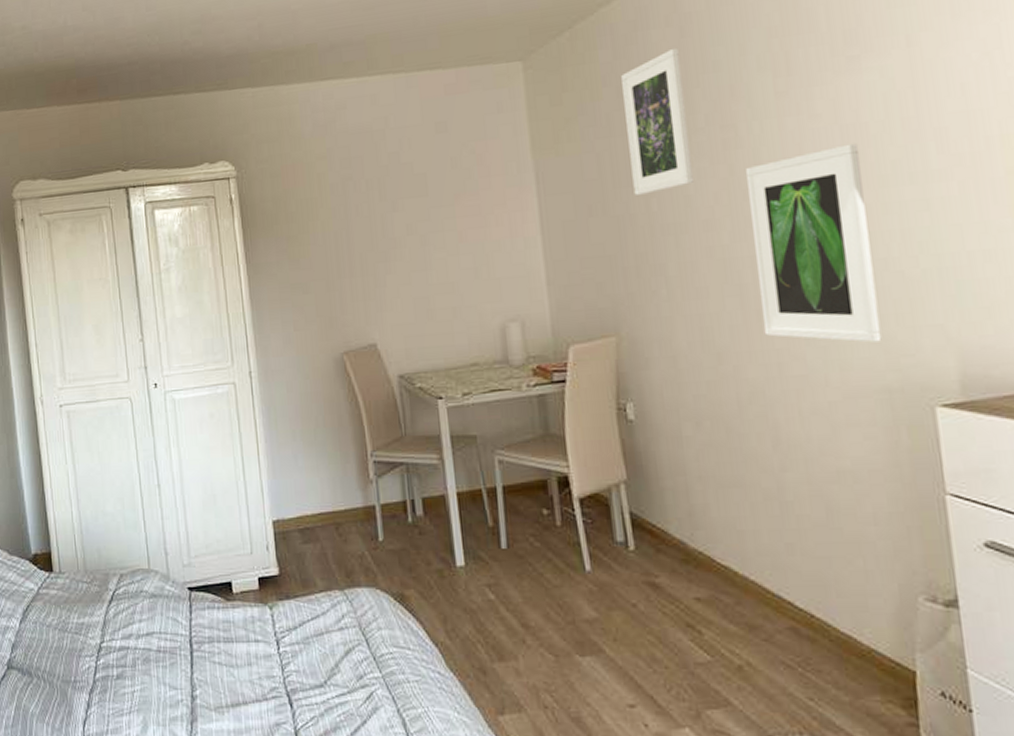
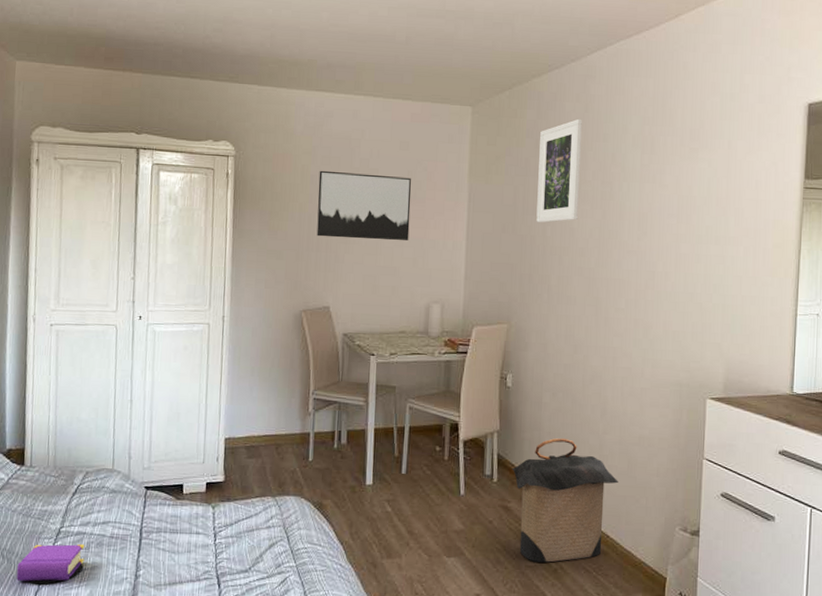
book: none [60,660,132,711] -> present [17,543,85,585]
wall art: none [339,166,465,259] -> present [316,170,411,241]
laundry hamper: none [653,482,815,657] -> present [512,437,618,563]
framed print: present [745,143,882,343] -> none [608,209,688,350]

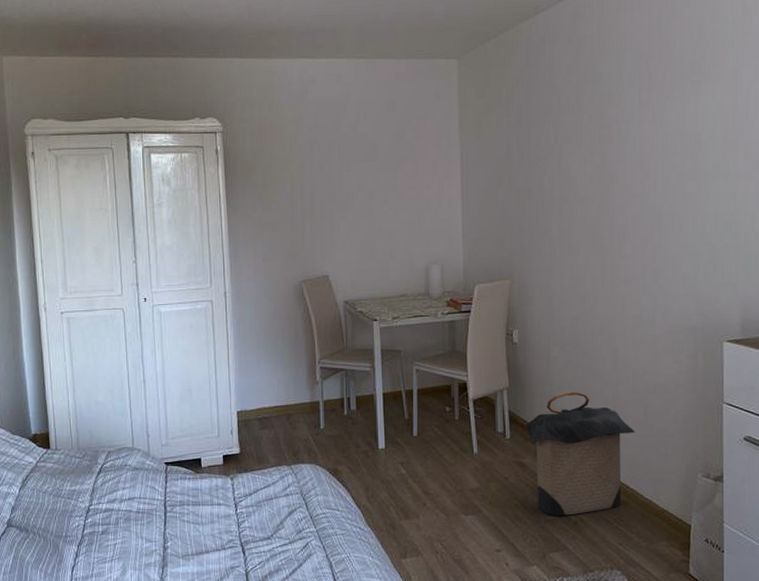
book: present [17,543,85,585] -> none [53,520,115,560]
wall art: present [316,170,411,241] -> none [307,138,403,206]
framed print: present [536,118,582,223] -> none [531,61,576,173]

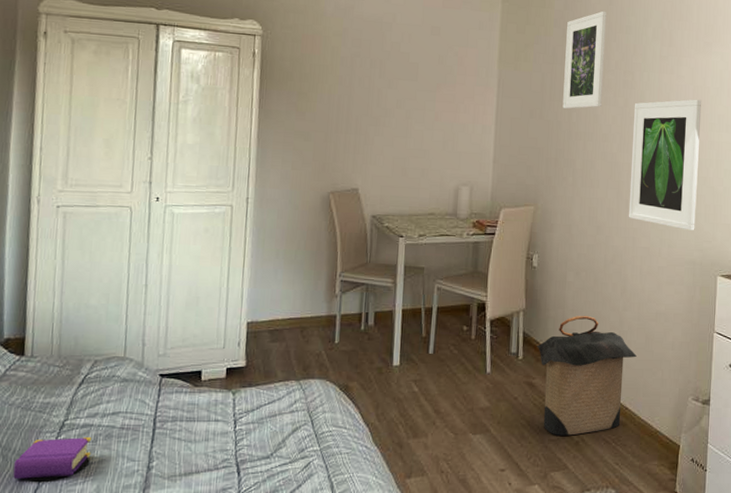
book: none [53,520,115,560] -> present [13,436,92,481]
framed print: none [531,61,576,173] -> present [562,11,606,109]
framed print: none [613,147,693,294] -> present [628,99,702,231]

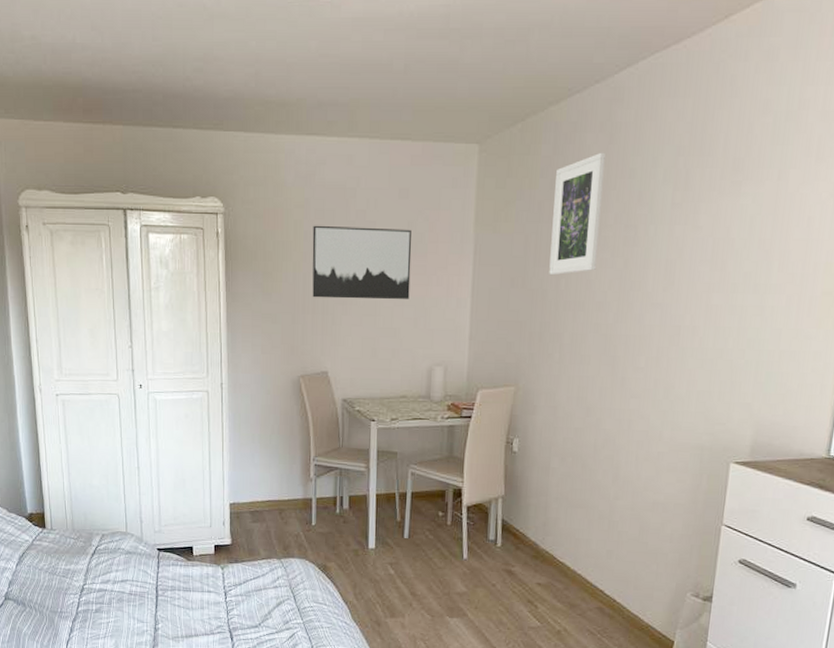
book: present [13,436,92,481] -> none [49,599,108,635]
wall art: none [346,52,442,124] -> present [312,225,412,300]
laundry hamper: present [537,315,637,436] -> none [517,503,628,625]
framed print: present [628,99,702,231] -> none [624,254,724,412]

